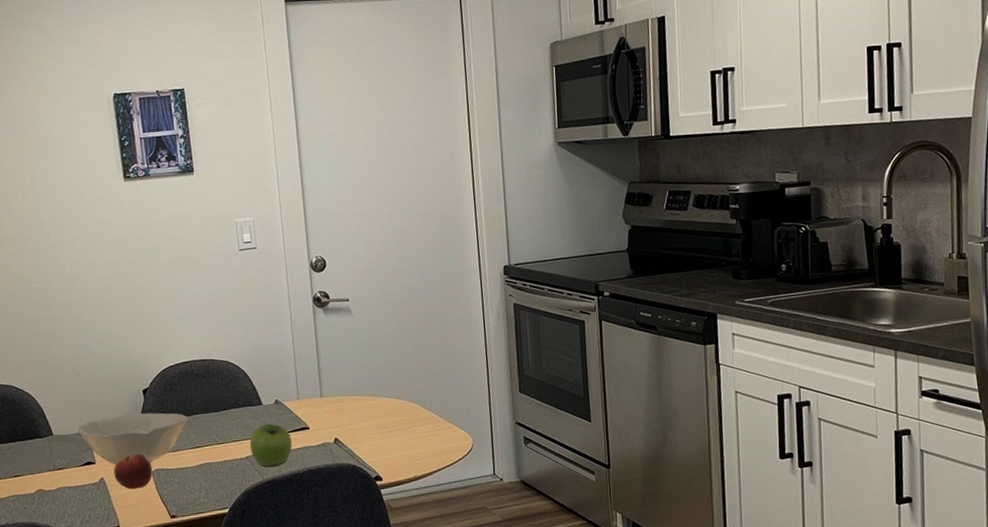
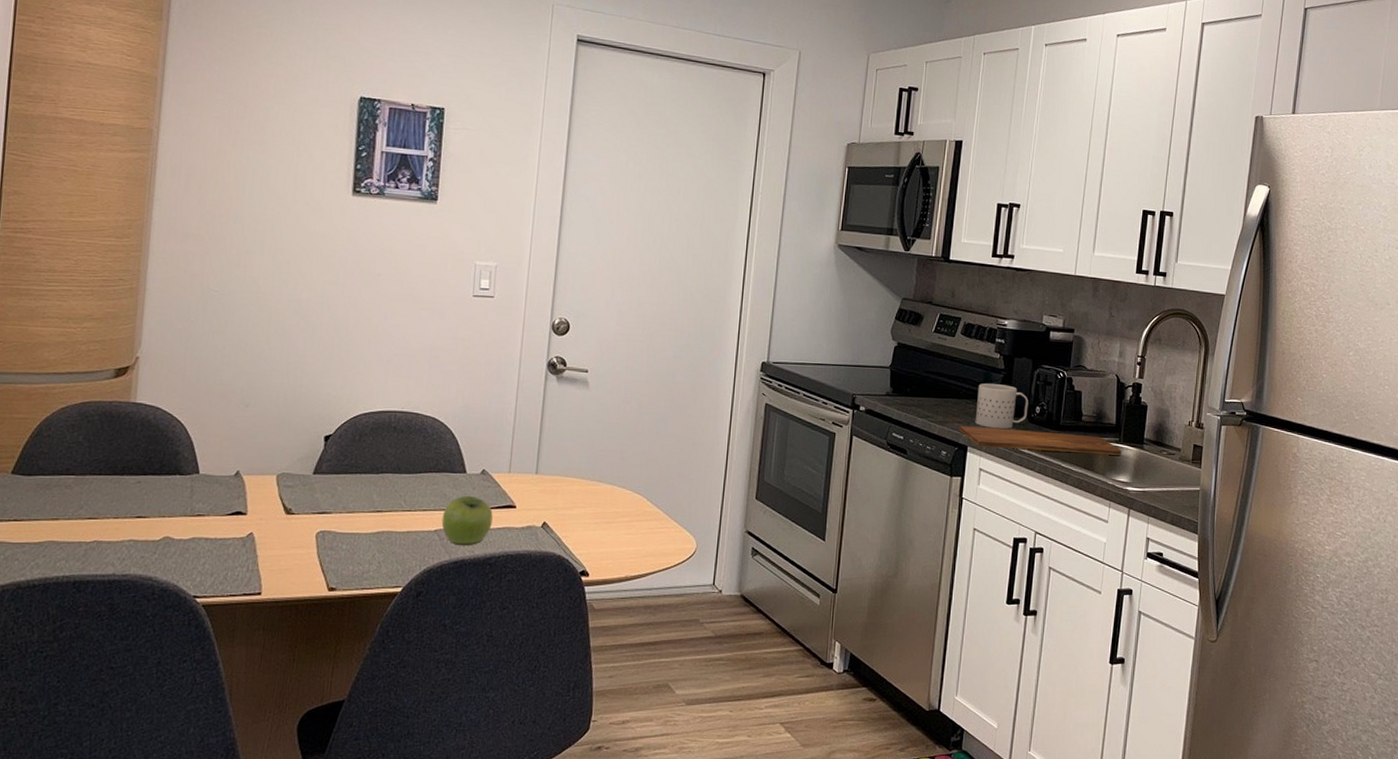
bowl: present [77,412,189,465] -> none [232,461,374,523]
fruit: present [113,453,153,490] -> none [267,509,318,551]
cutting board: none [705,283,879,313] -> present [959,425,1122,456]
mug: none [718,248,774,293] -> present [975,383,1029,430]

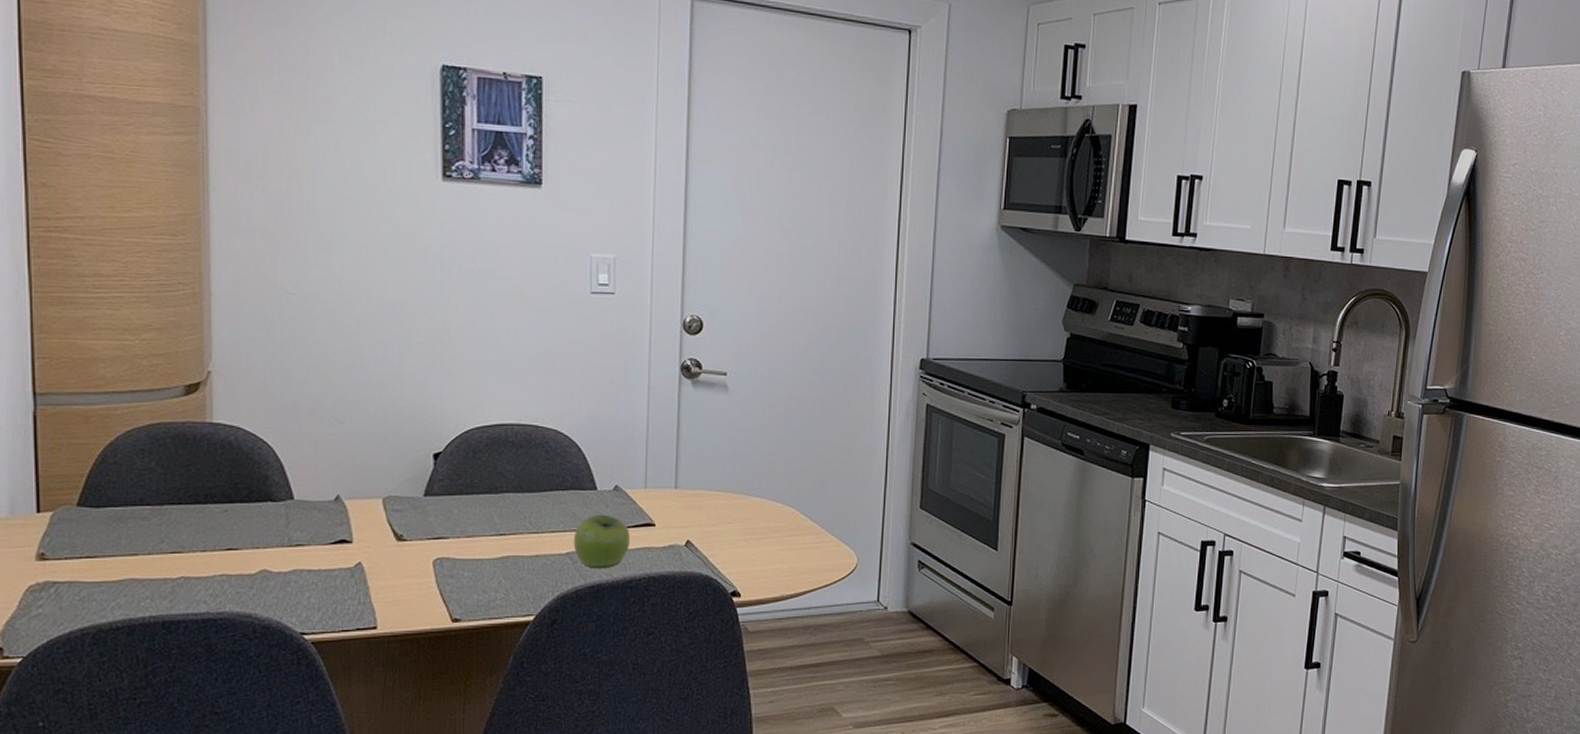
cutting board: present [959,425,1122,456] -> none [1140,422,1316,451]
mug: present [975,383,1029,430] -> none [1157,376,1215,425]

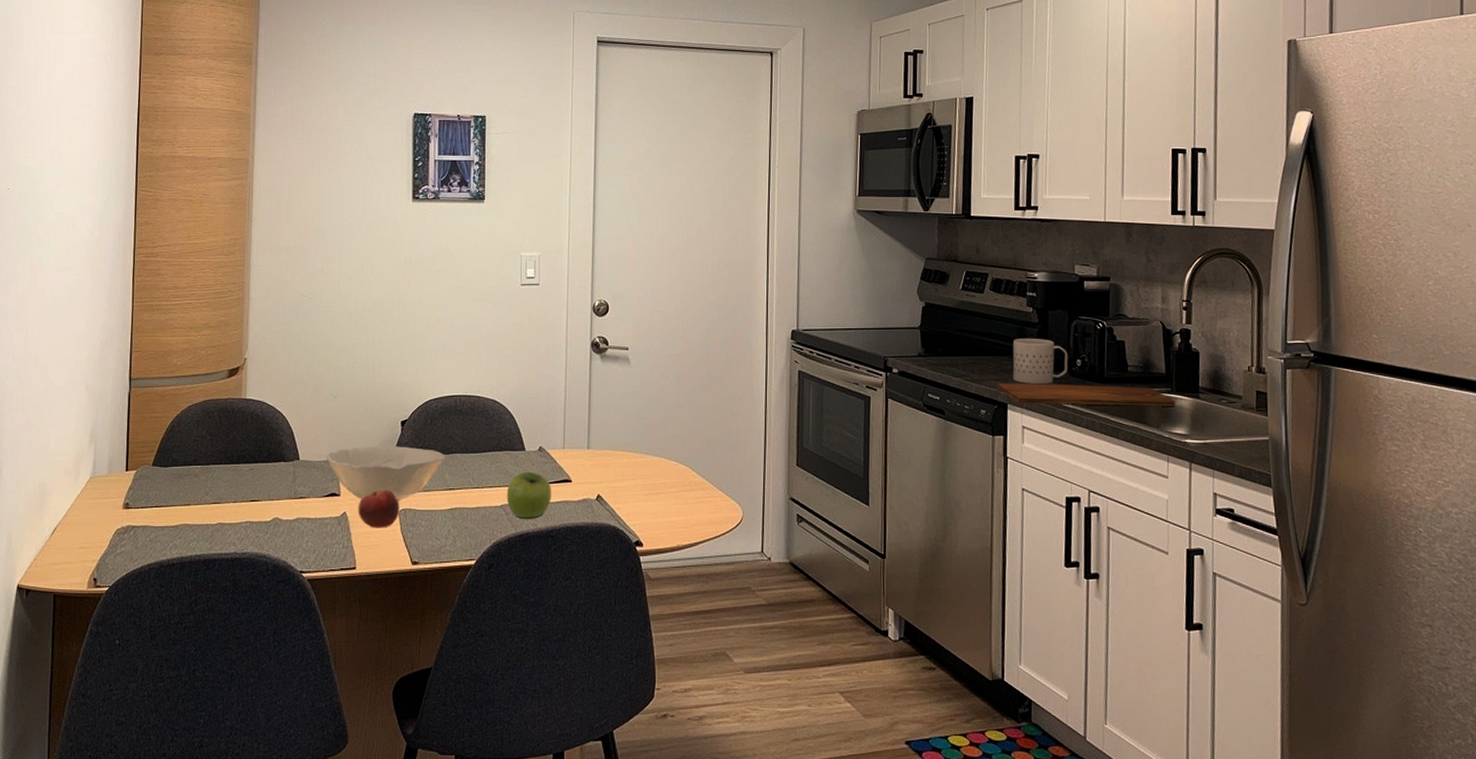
bowl: none [331,482,493,550] -> present [326,445,445,502]
fruit: none [377,535,434,581] -> present [358,490,400,528]
cutting board: none [1140,422,1316,451] -> present [997,382,1175,407]
mug: none [1157,376,1215,425] -> present [1012,339,1069,385]

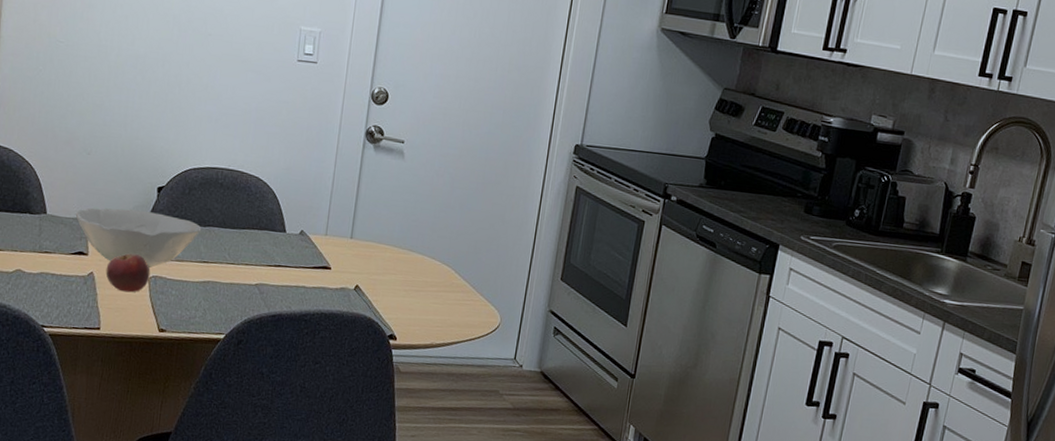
fruit: present [506,471,551,520] -> none [262,253,309,302]
cutting board: present [997,382,1175,407] -> none [772,222,942,268]
mug: present [1012,339,1069,385] -> none [789,181,848,231]

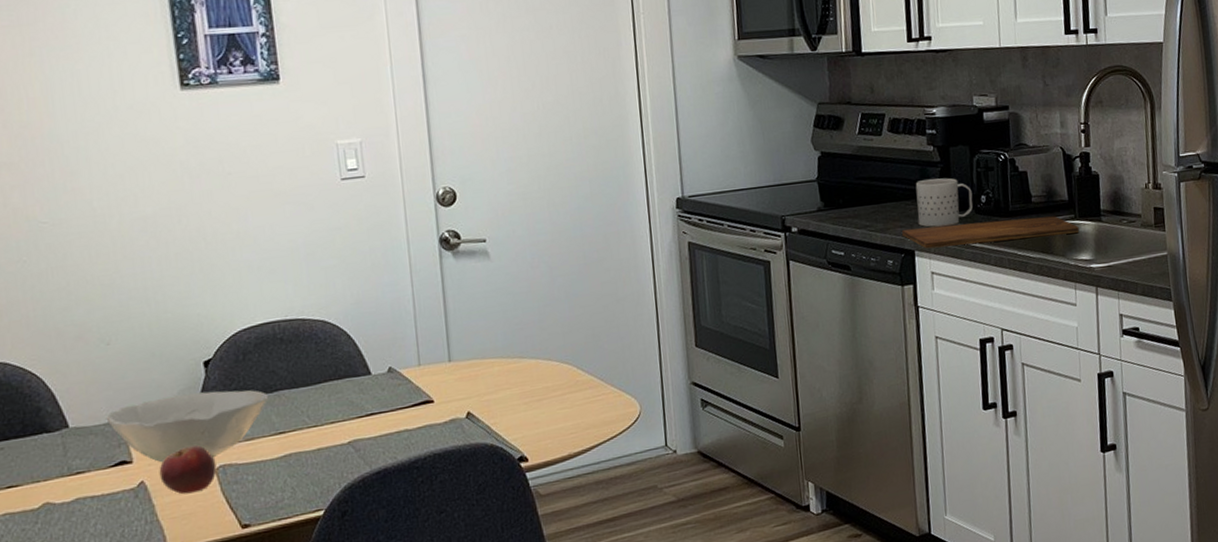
cutting board: none [772,222,942,268] -> present [902,216,1079,249]
mug: none [789,181,848,231] -> present [915,177,973,228]

